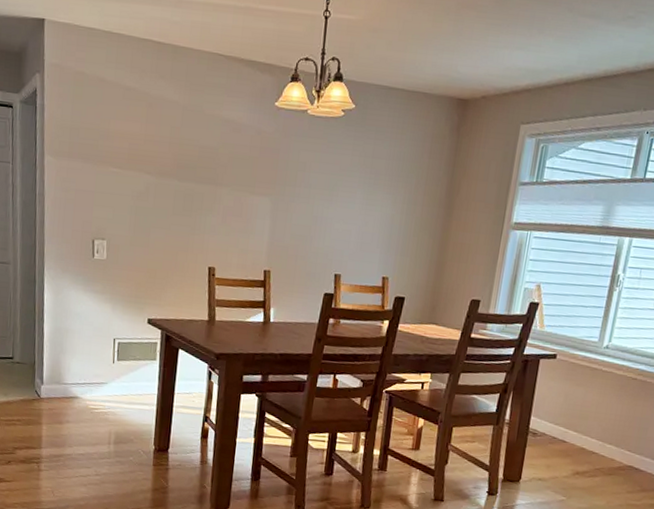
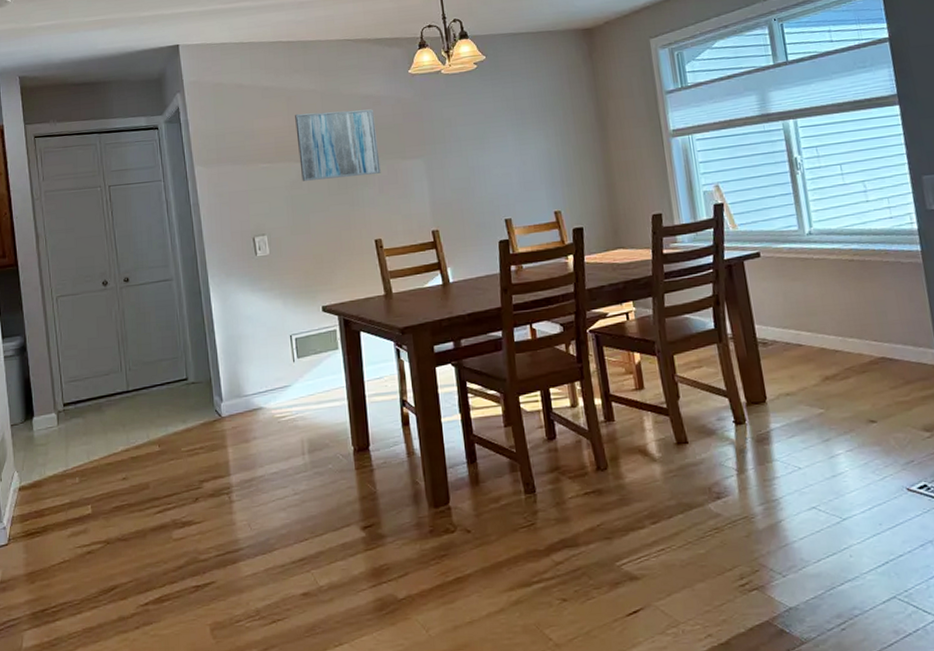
wall art: none [149,123,232,203] -> present [295,109,381,181]

